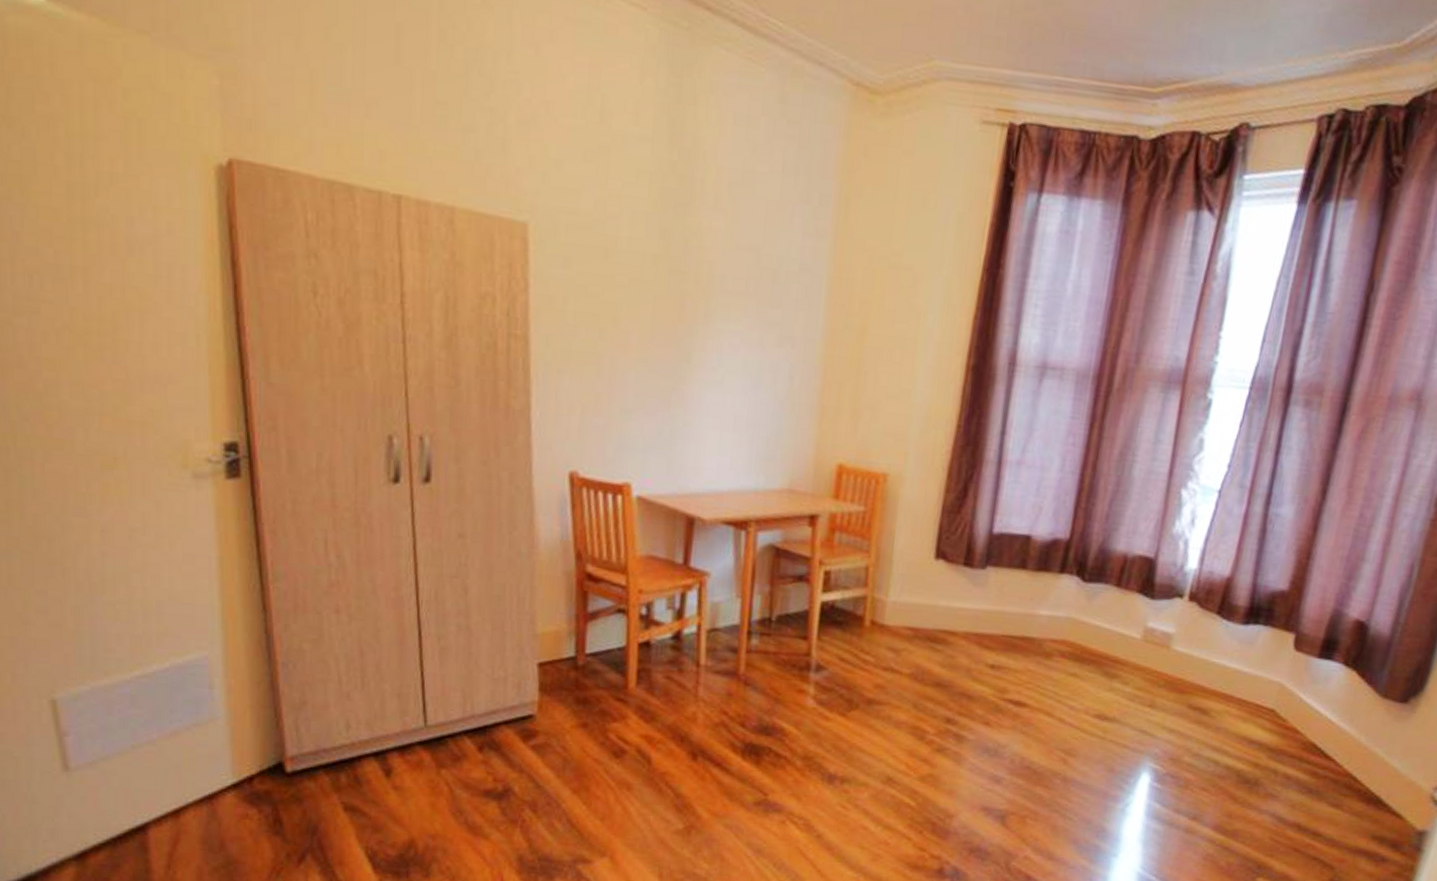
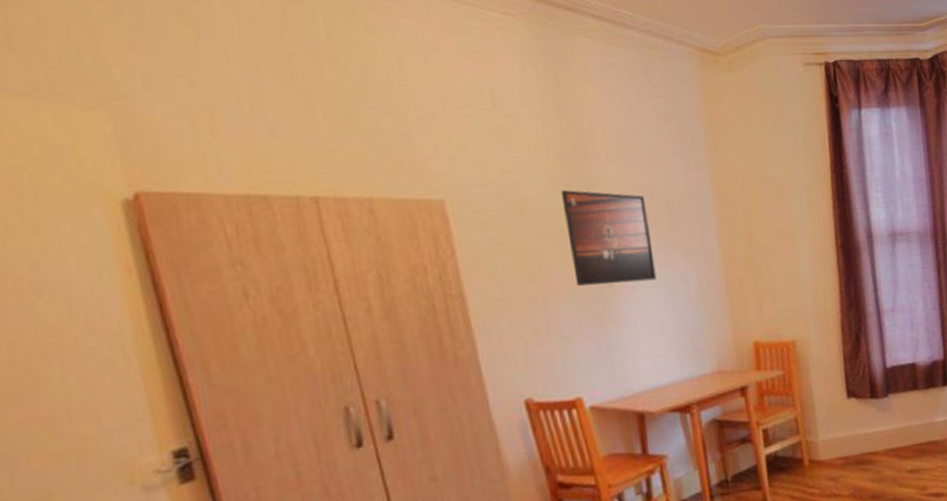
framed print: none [651,235,749,365] -> present [560,190,657,286]

